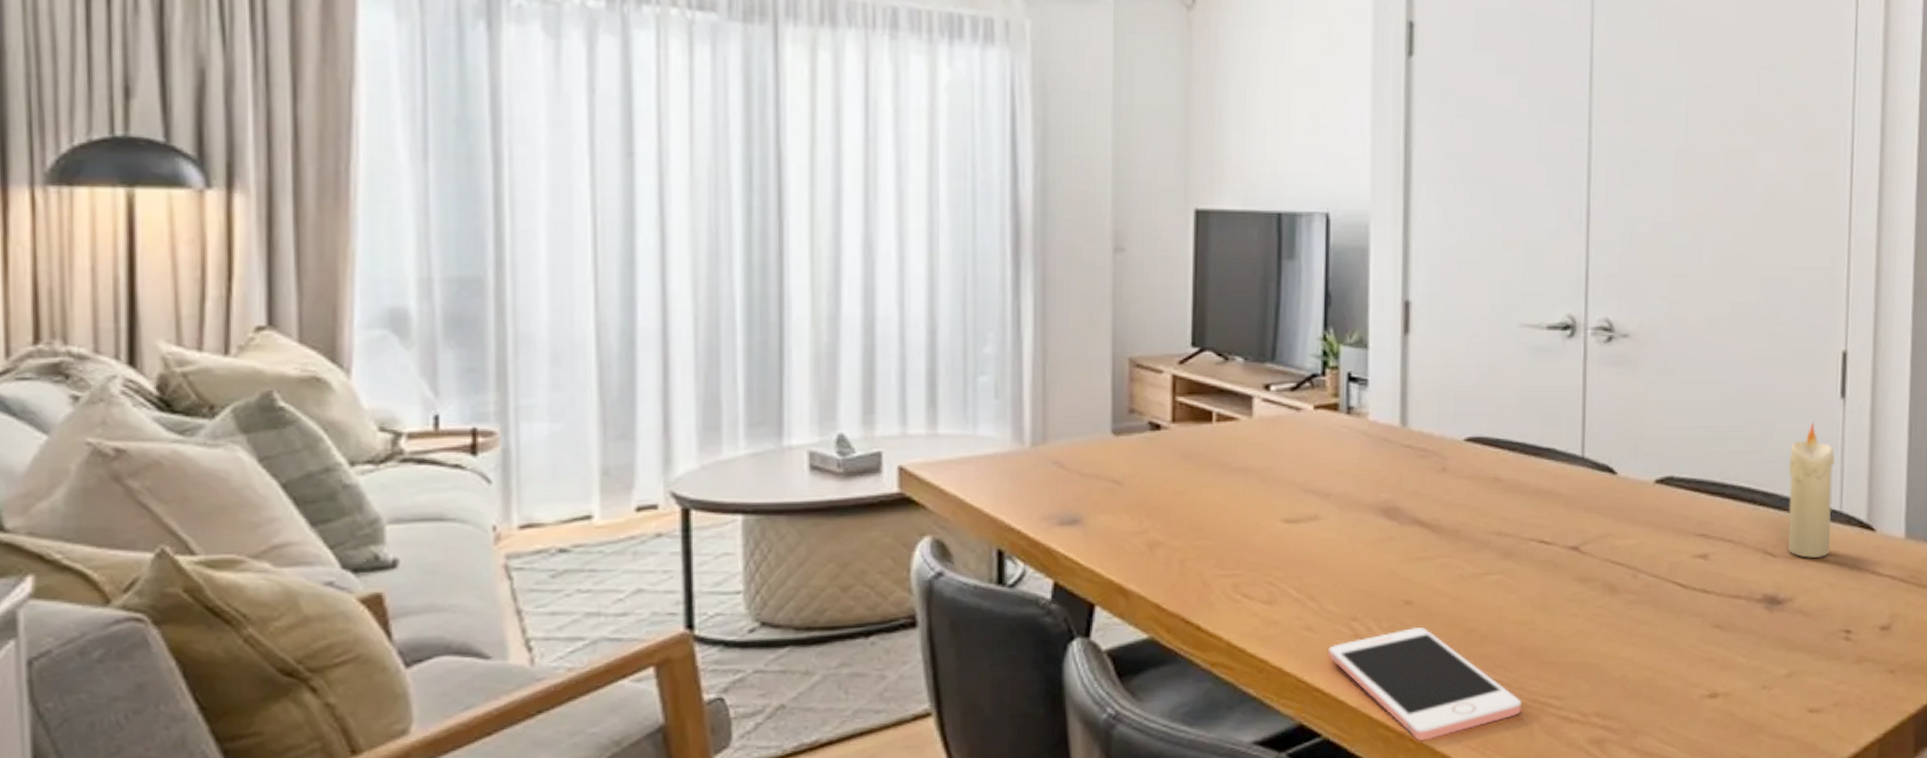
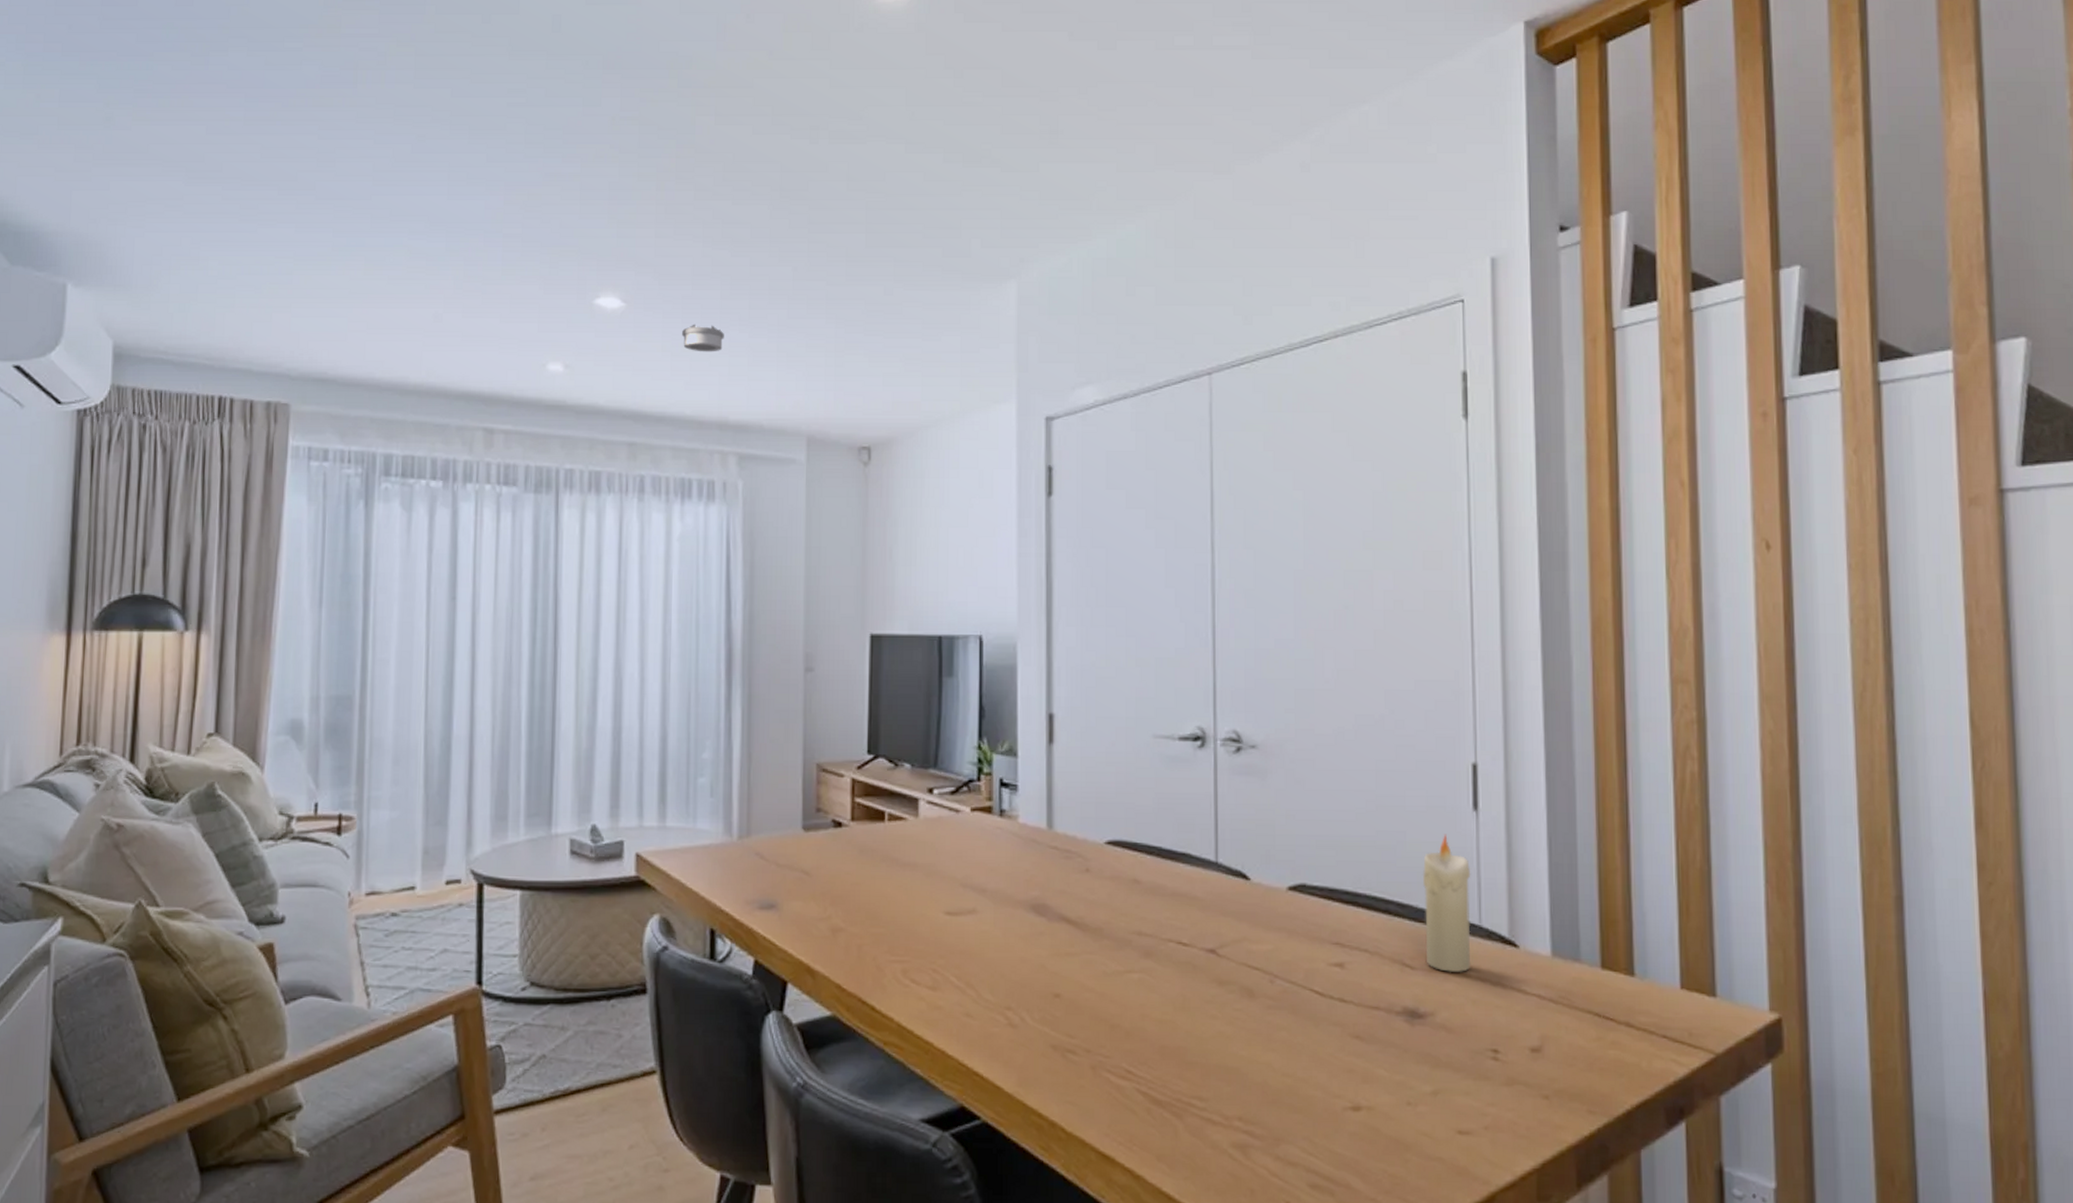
cell phone: present [1327,626,1521,741] -> none [985,1019,1165,1132]

